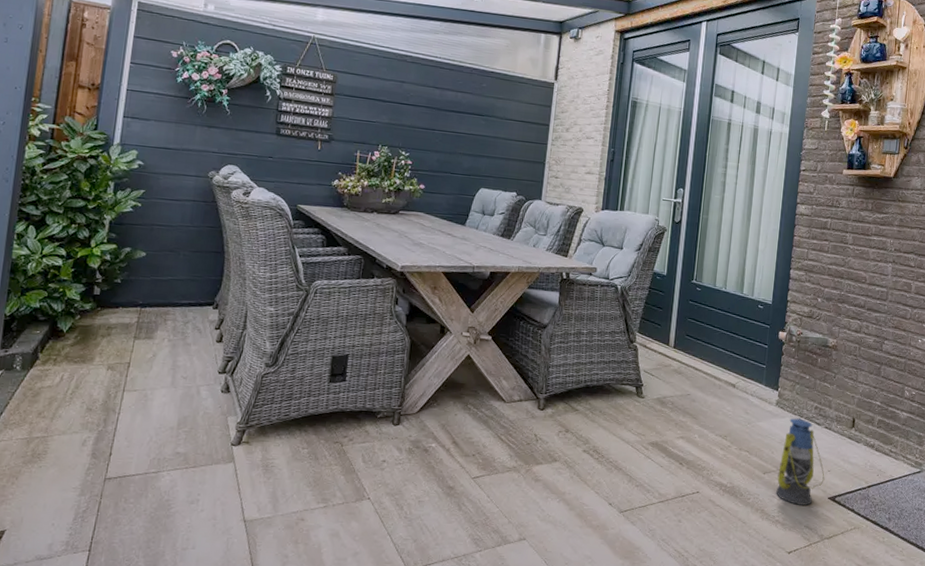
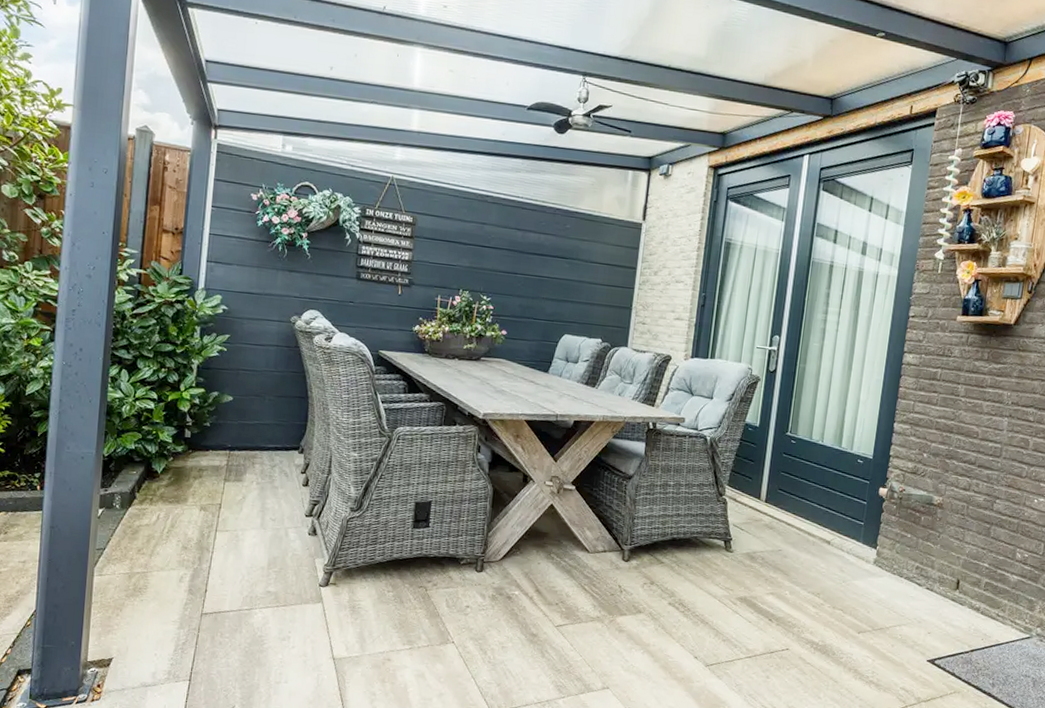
lantern: present [776,417,825,506] -> none [871,577,924,667]

